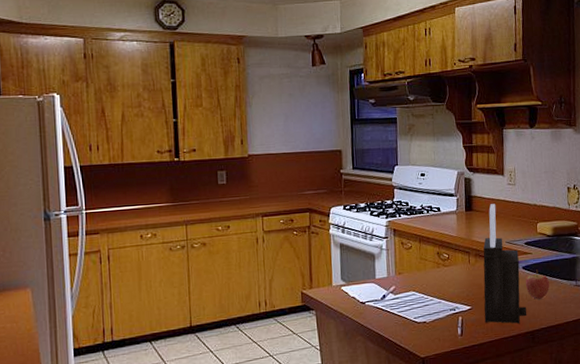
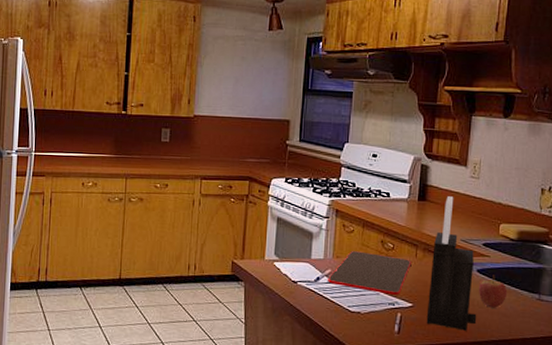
cutting board: none [392,265,466,302] -> present [327,251,412,295]

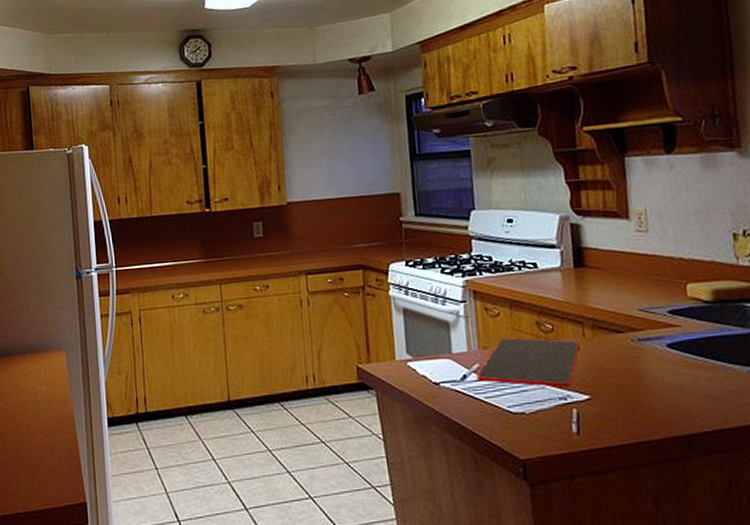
knife block: present [426,196,477,331] -> none [604,257,679,423]
fruit: present [478,275,508,308] -> none [672,348,714,391]

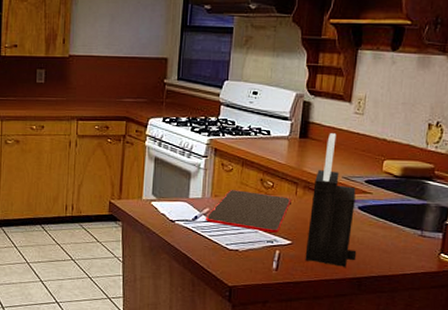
knife block: none [604,257,679,423] -> present [305,133,357,267]

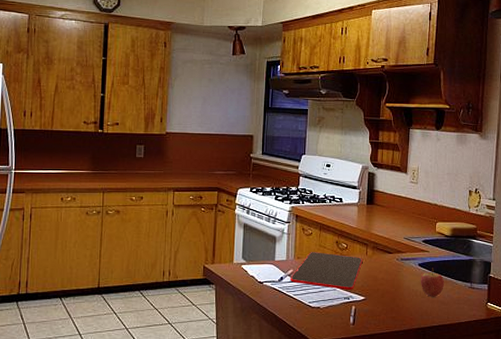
knife block: present [305,133,357,267] -> none [377,200,420,319]
fruit: none [359,212,389,245] -> present [420,268,445,297]

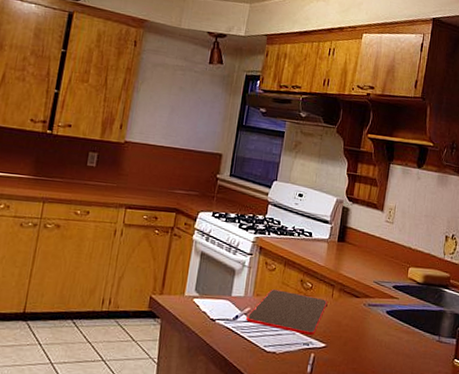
fruit: present [420,268,445,297] -> none [386,316,412,349]

